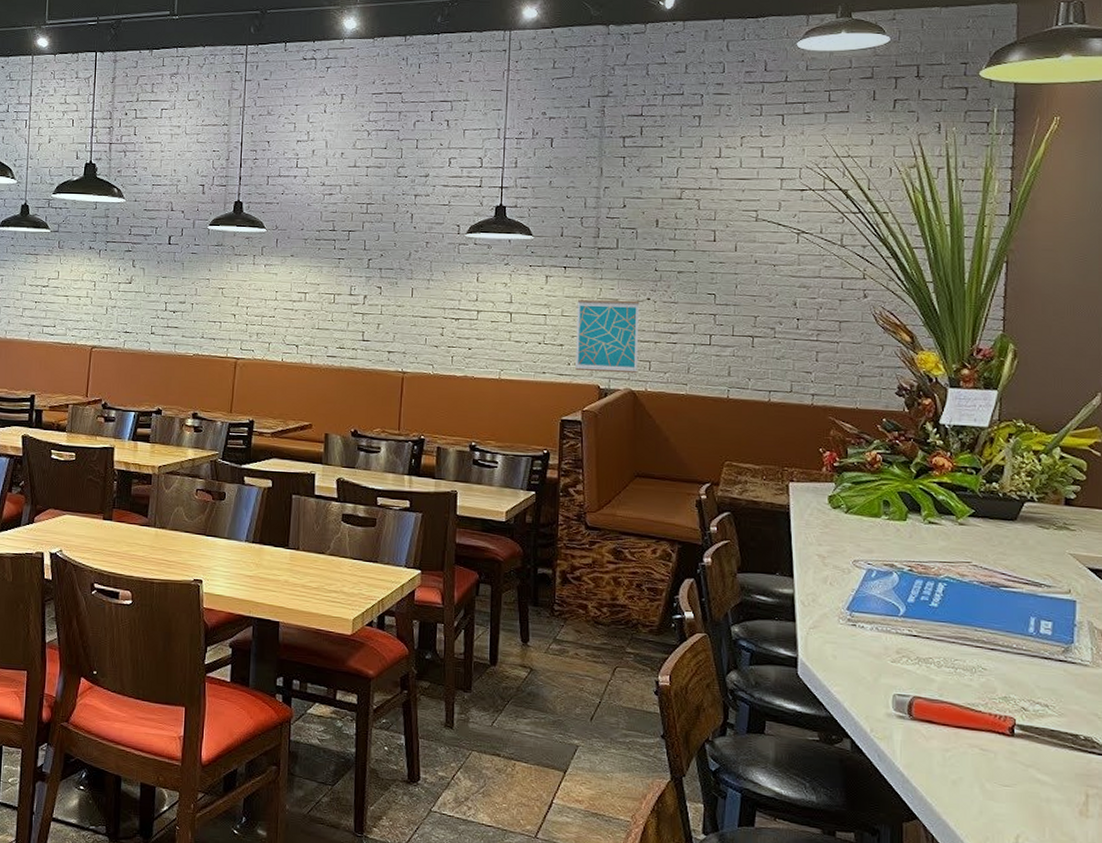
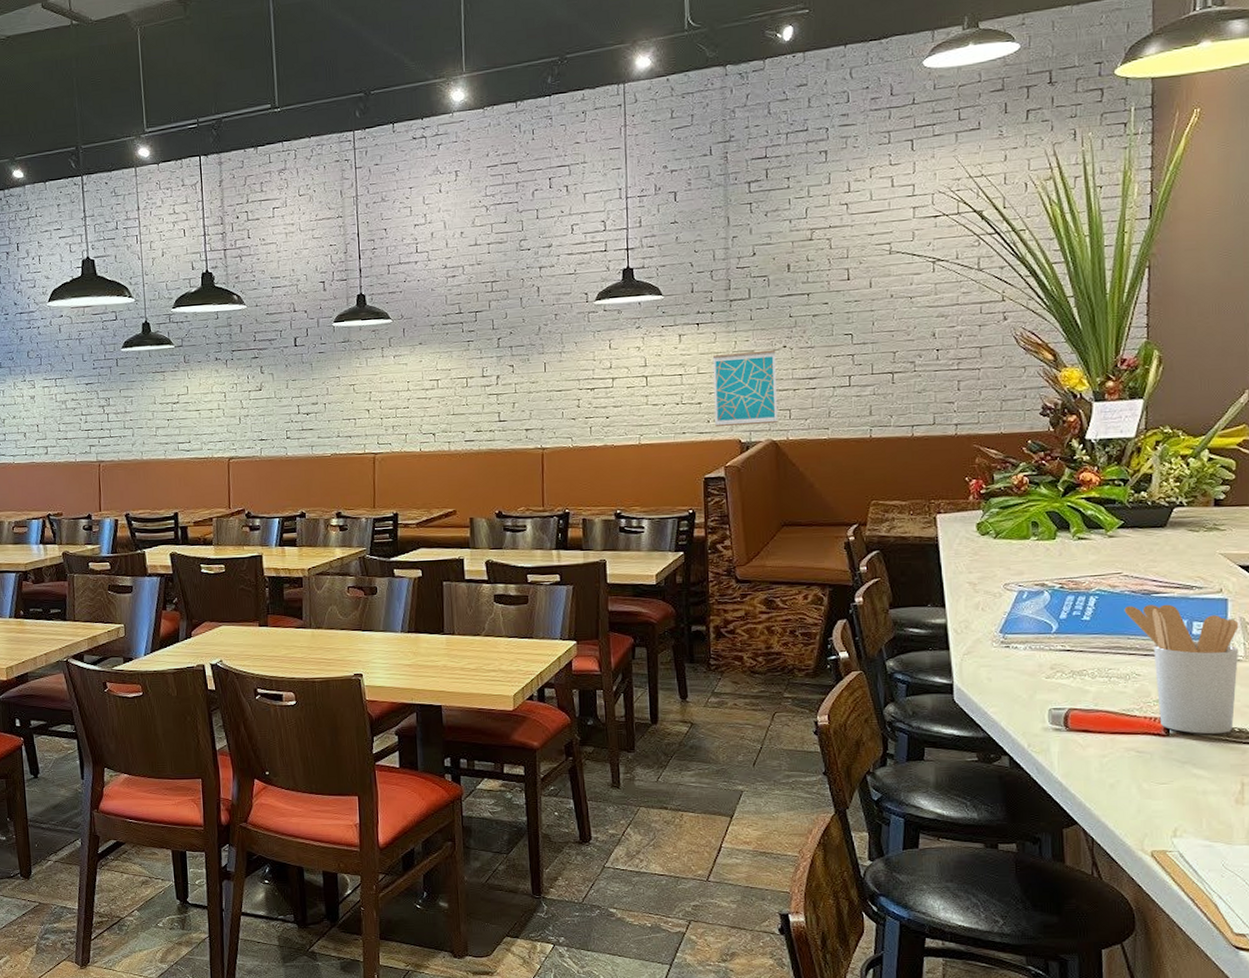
utensil holder: none [972,597,1087,740] -> present [1124,604,1239,734]

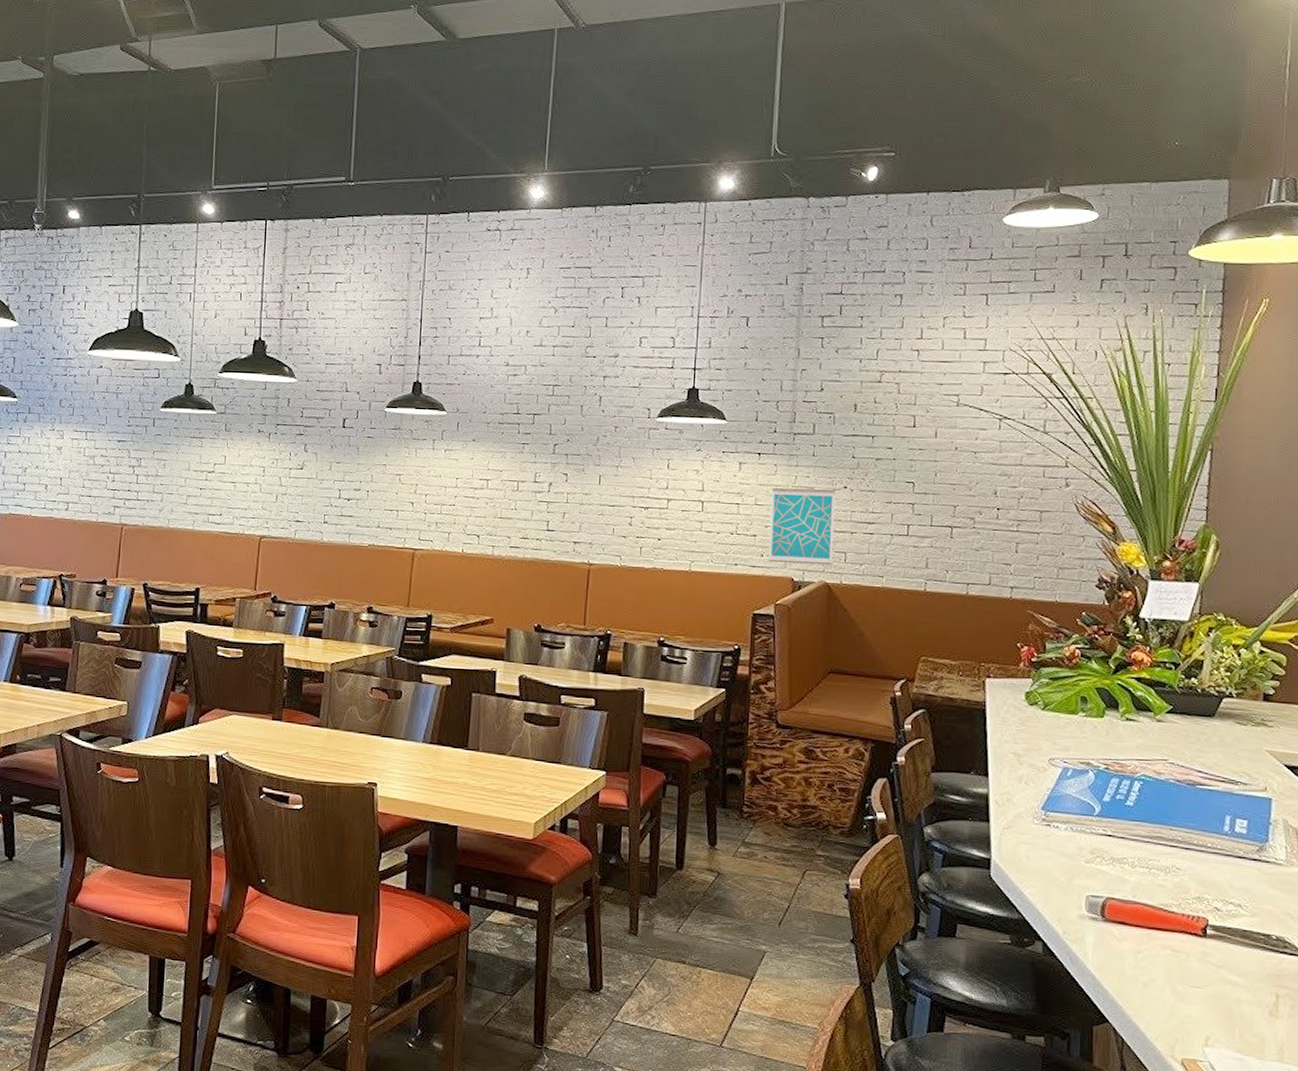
utensil holder: present [1124,604,1239,734] -> none [1168,795,1282,940]

